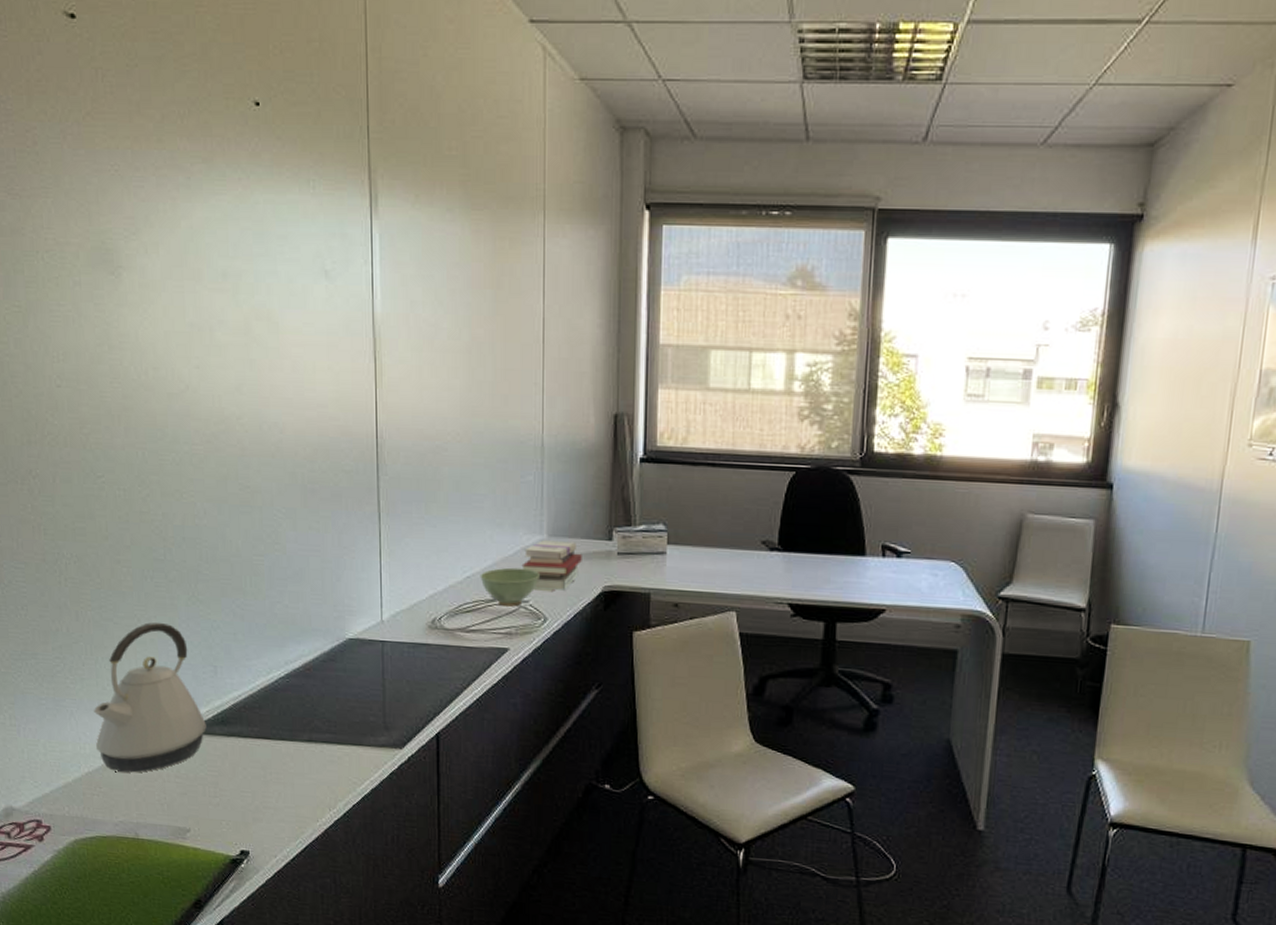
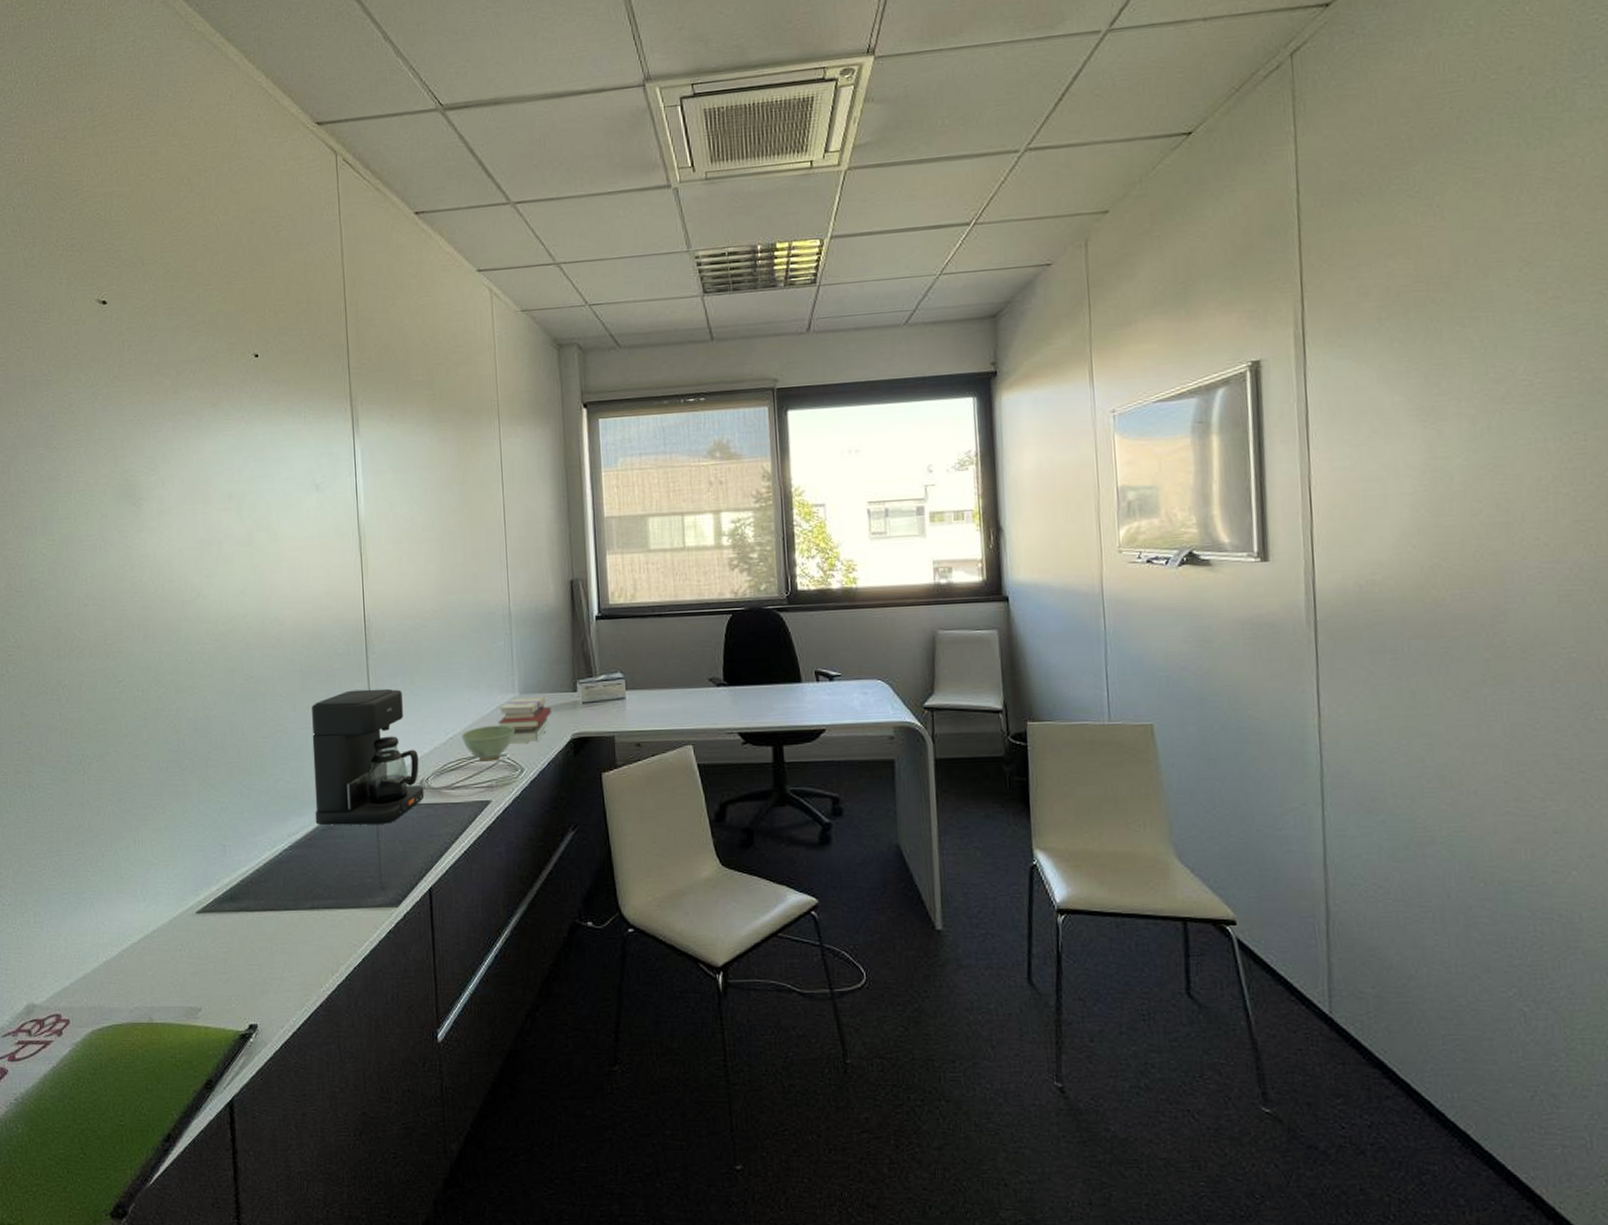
kettle: present [94,622,207,773] -> none [112,809,217,958]
coffee maker: none [314,513,436,662] -> present [312,688,425,826]

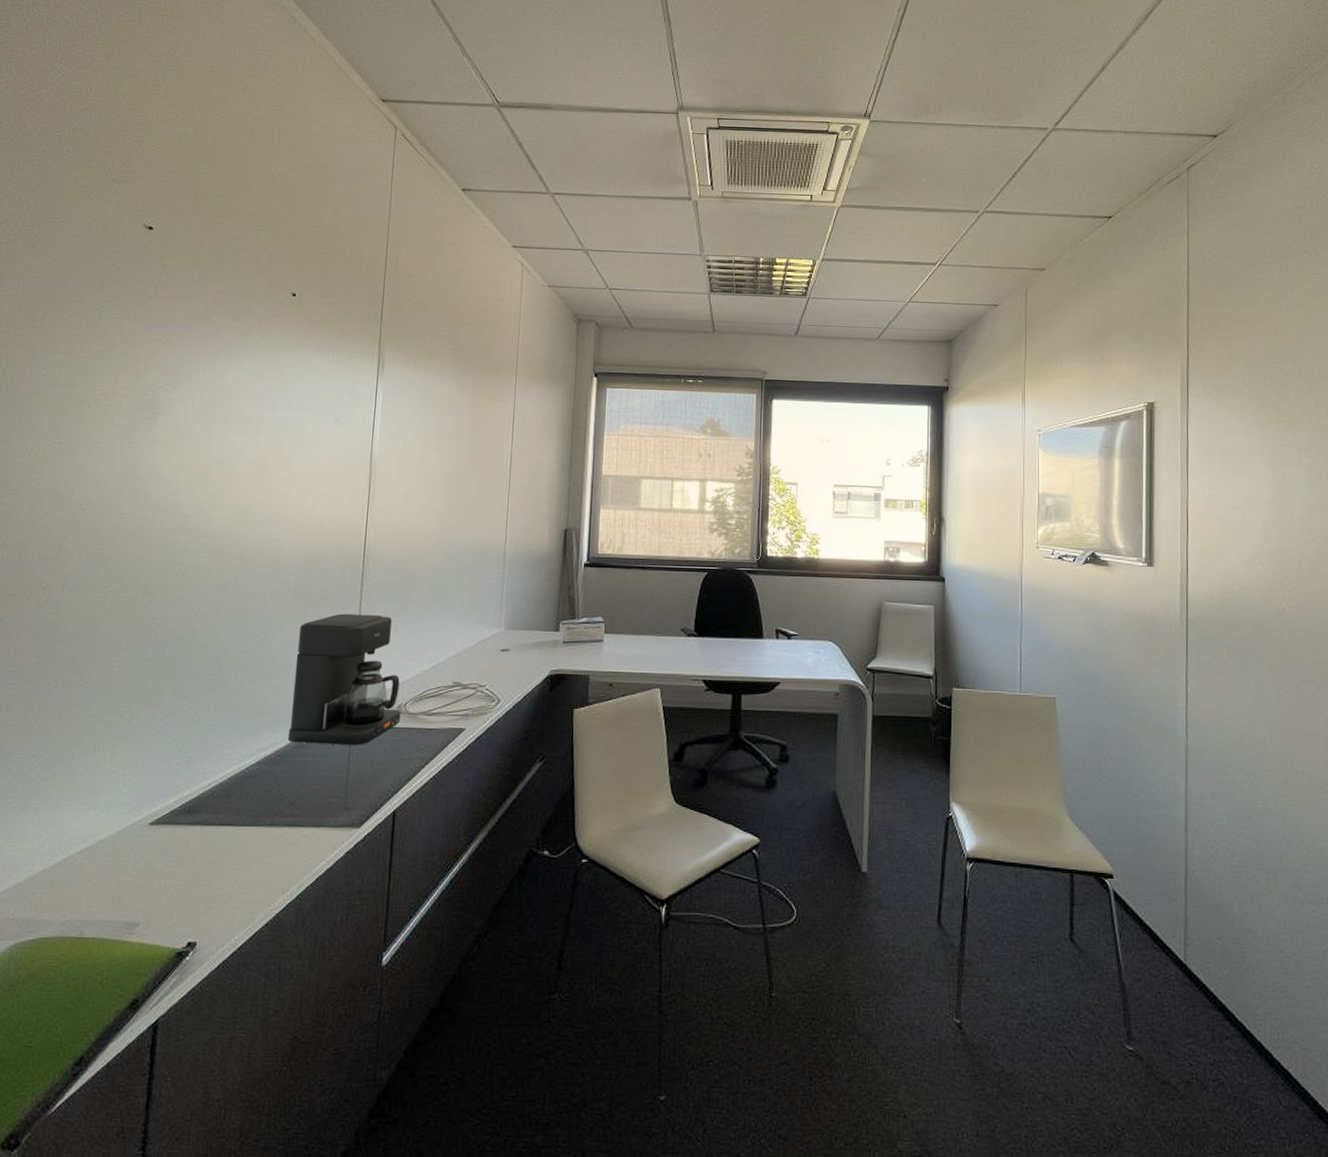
bowl: present [461,725,516,762] -> none [444,657,497,691]
books: present [498,696,551,745] -> none [481,633,533,677]

